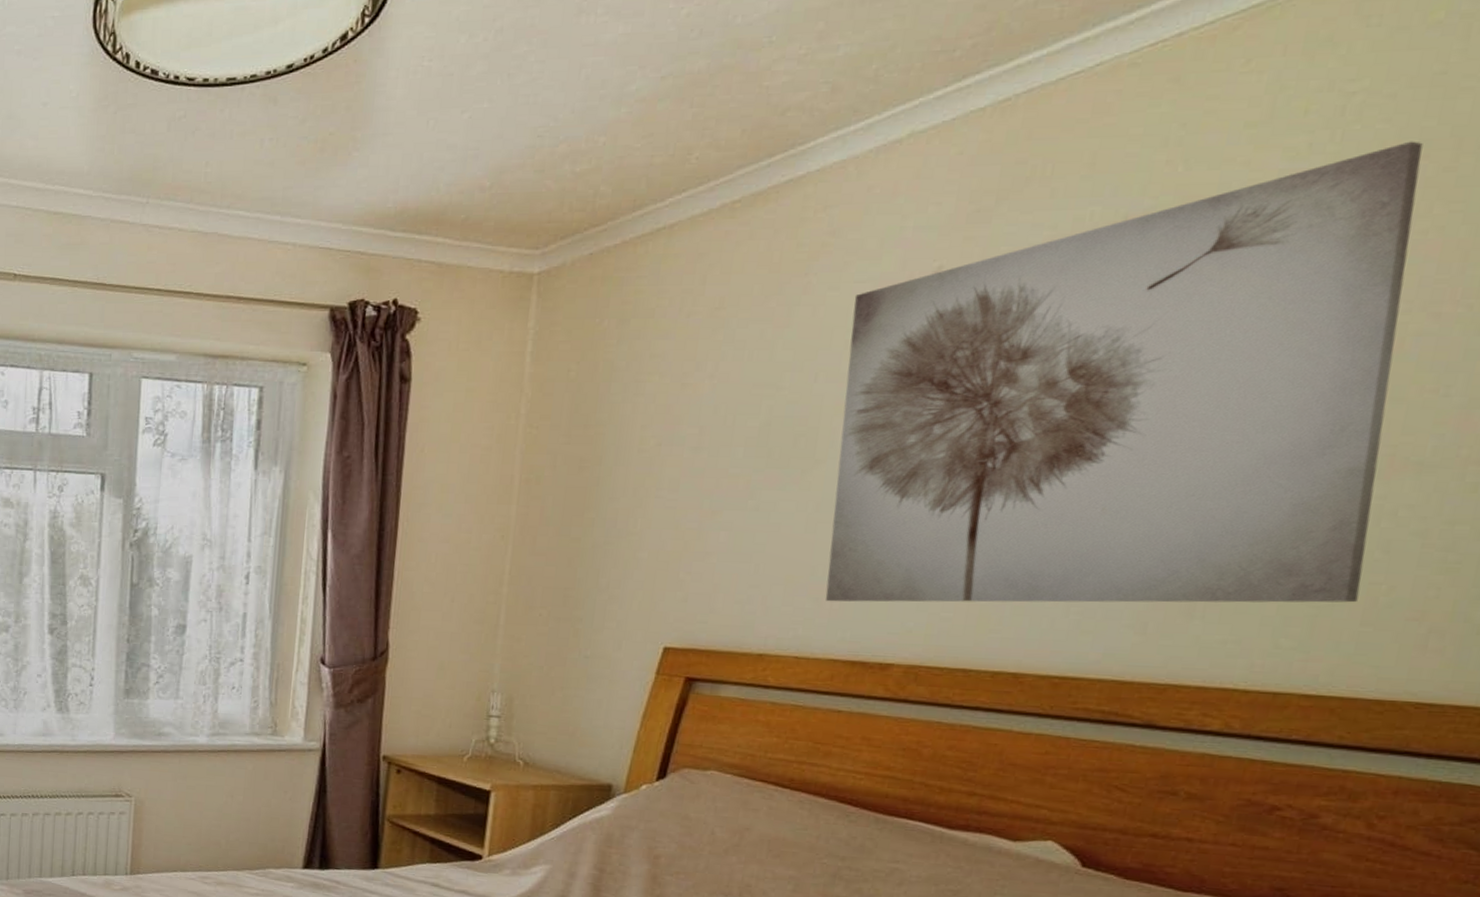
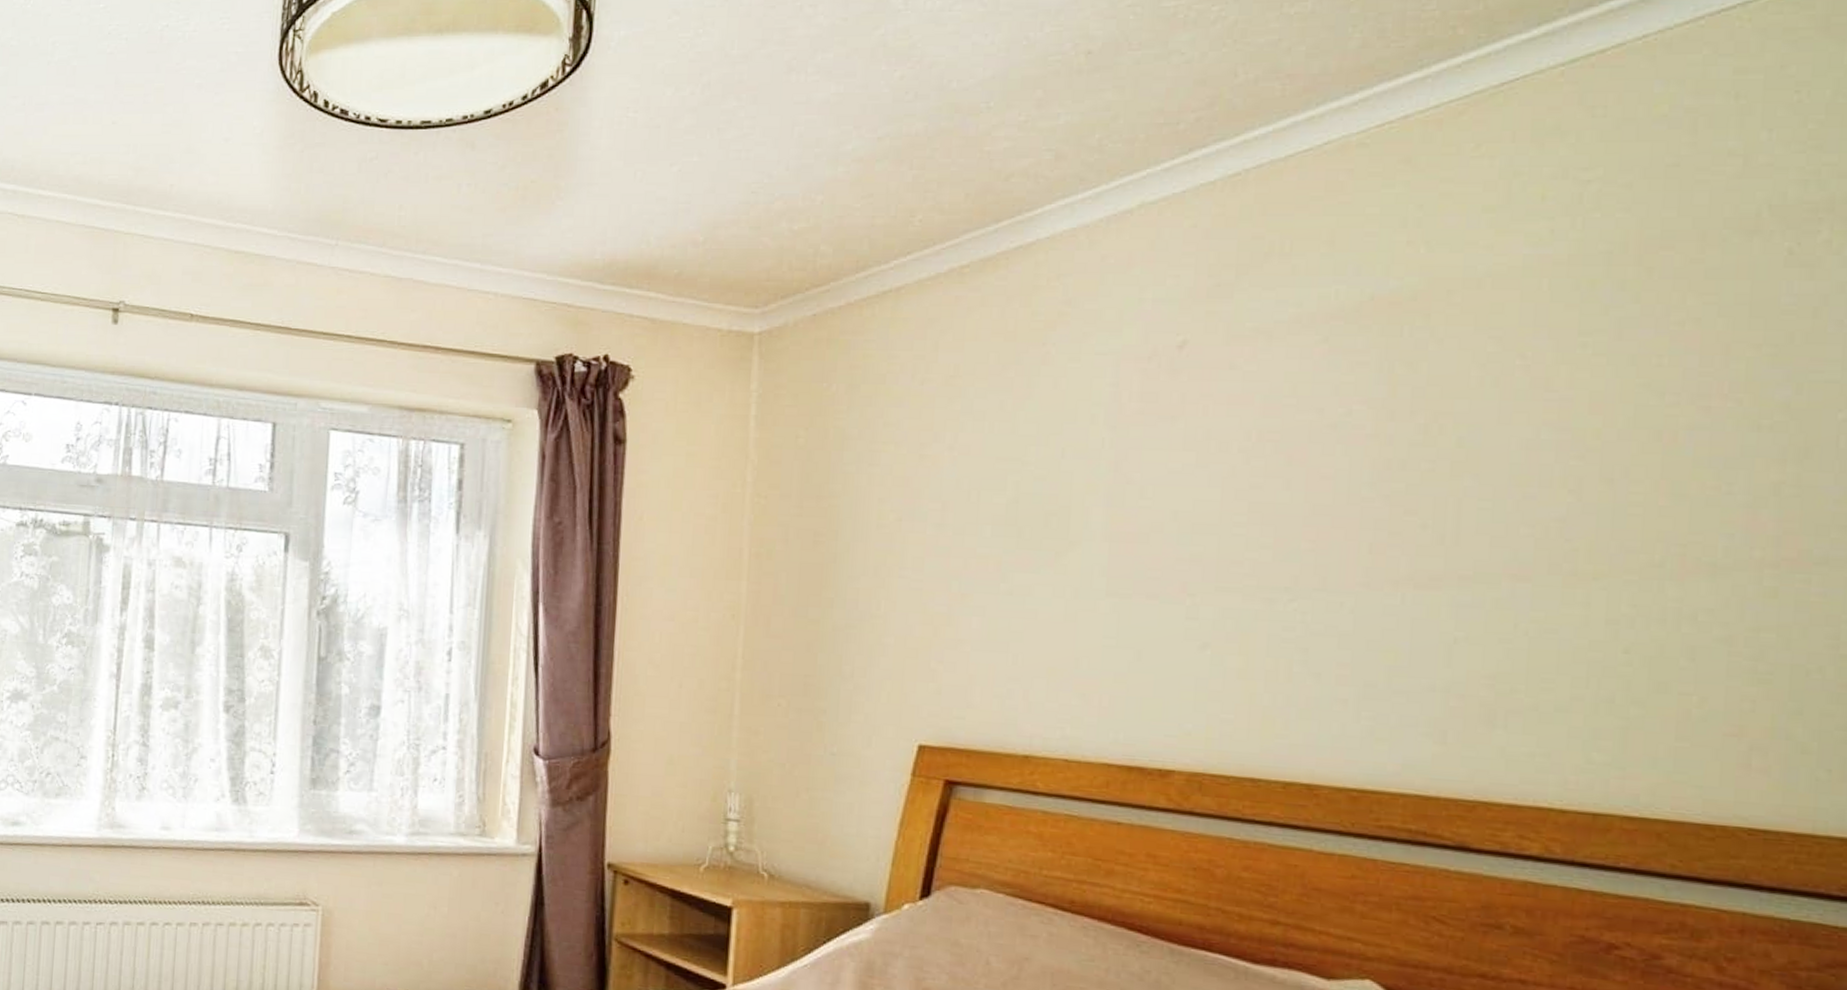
wall art: present [825,141,1423,603] -> none [1092,231,1670,715]

